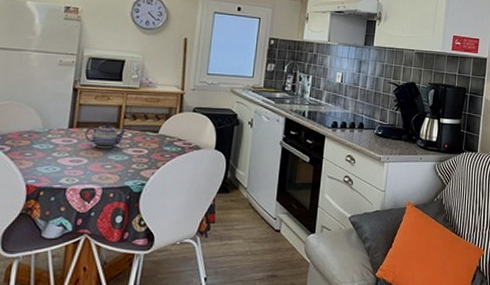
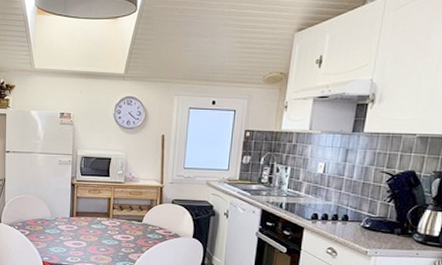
teapot: present [85,123,127,149] -> none [83,213,116,235]

